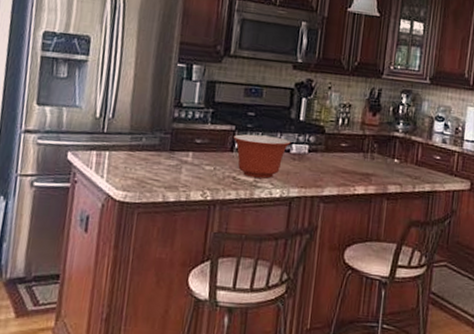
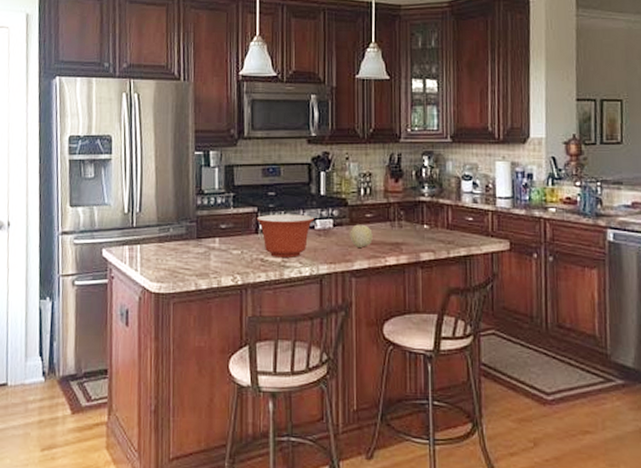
fruit: none [323,152,346,175] -> present [350,224,373,247]

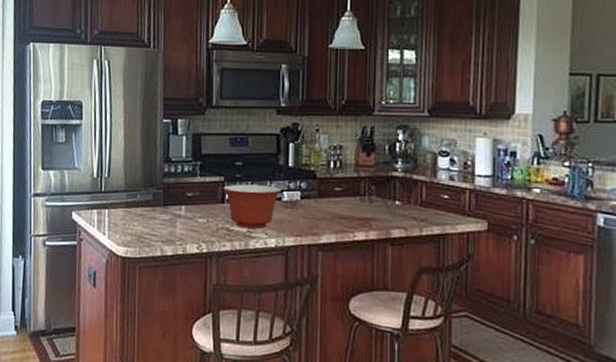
fruit: present [350,224,373,247] -> none [317,197,342,222]

